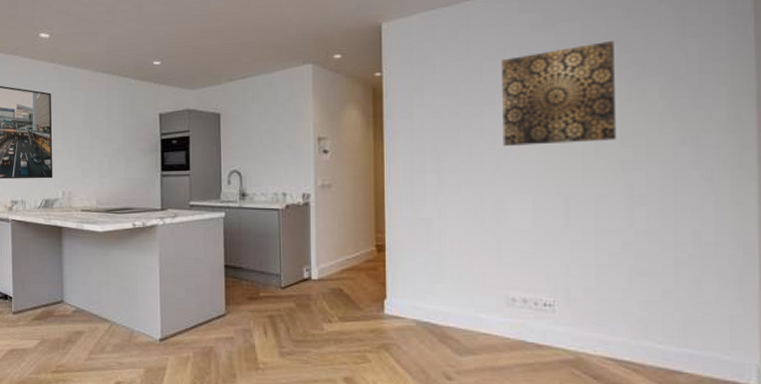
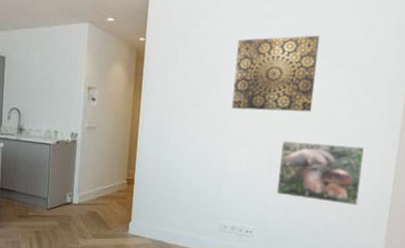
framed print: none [579,180,708,263] -> present [277,140,365,206]

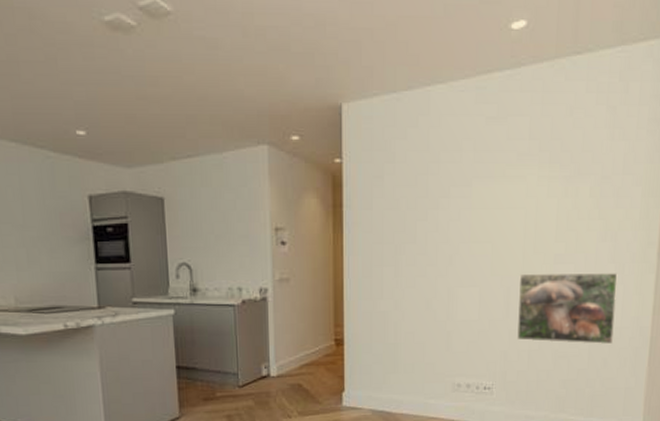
wall art: present [231,35,320,112] -> none [456,138,557,240]

